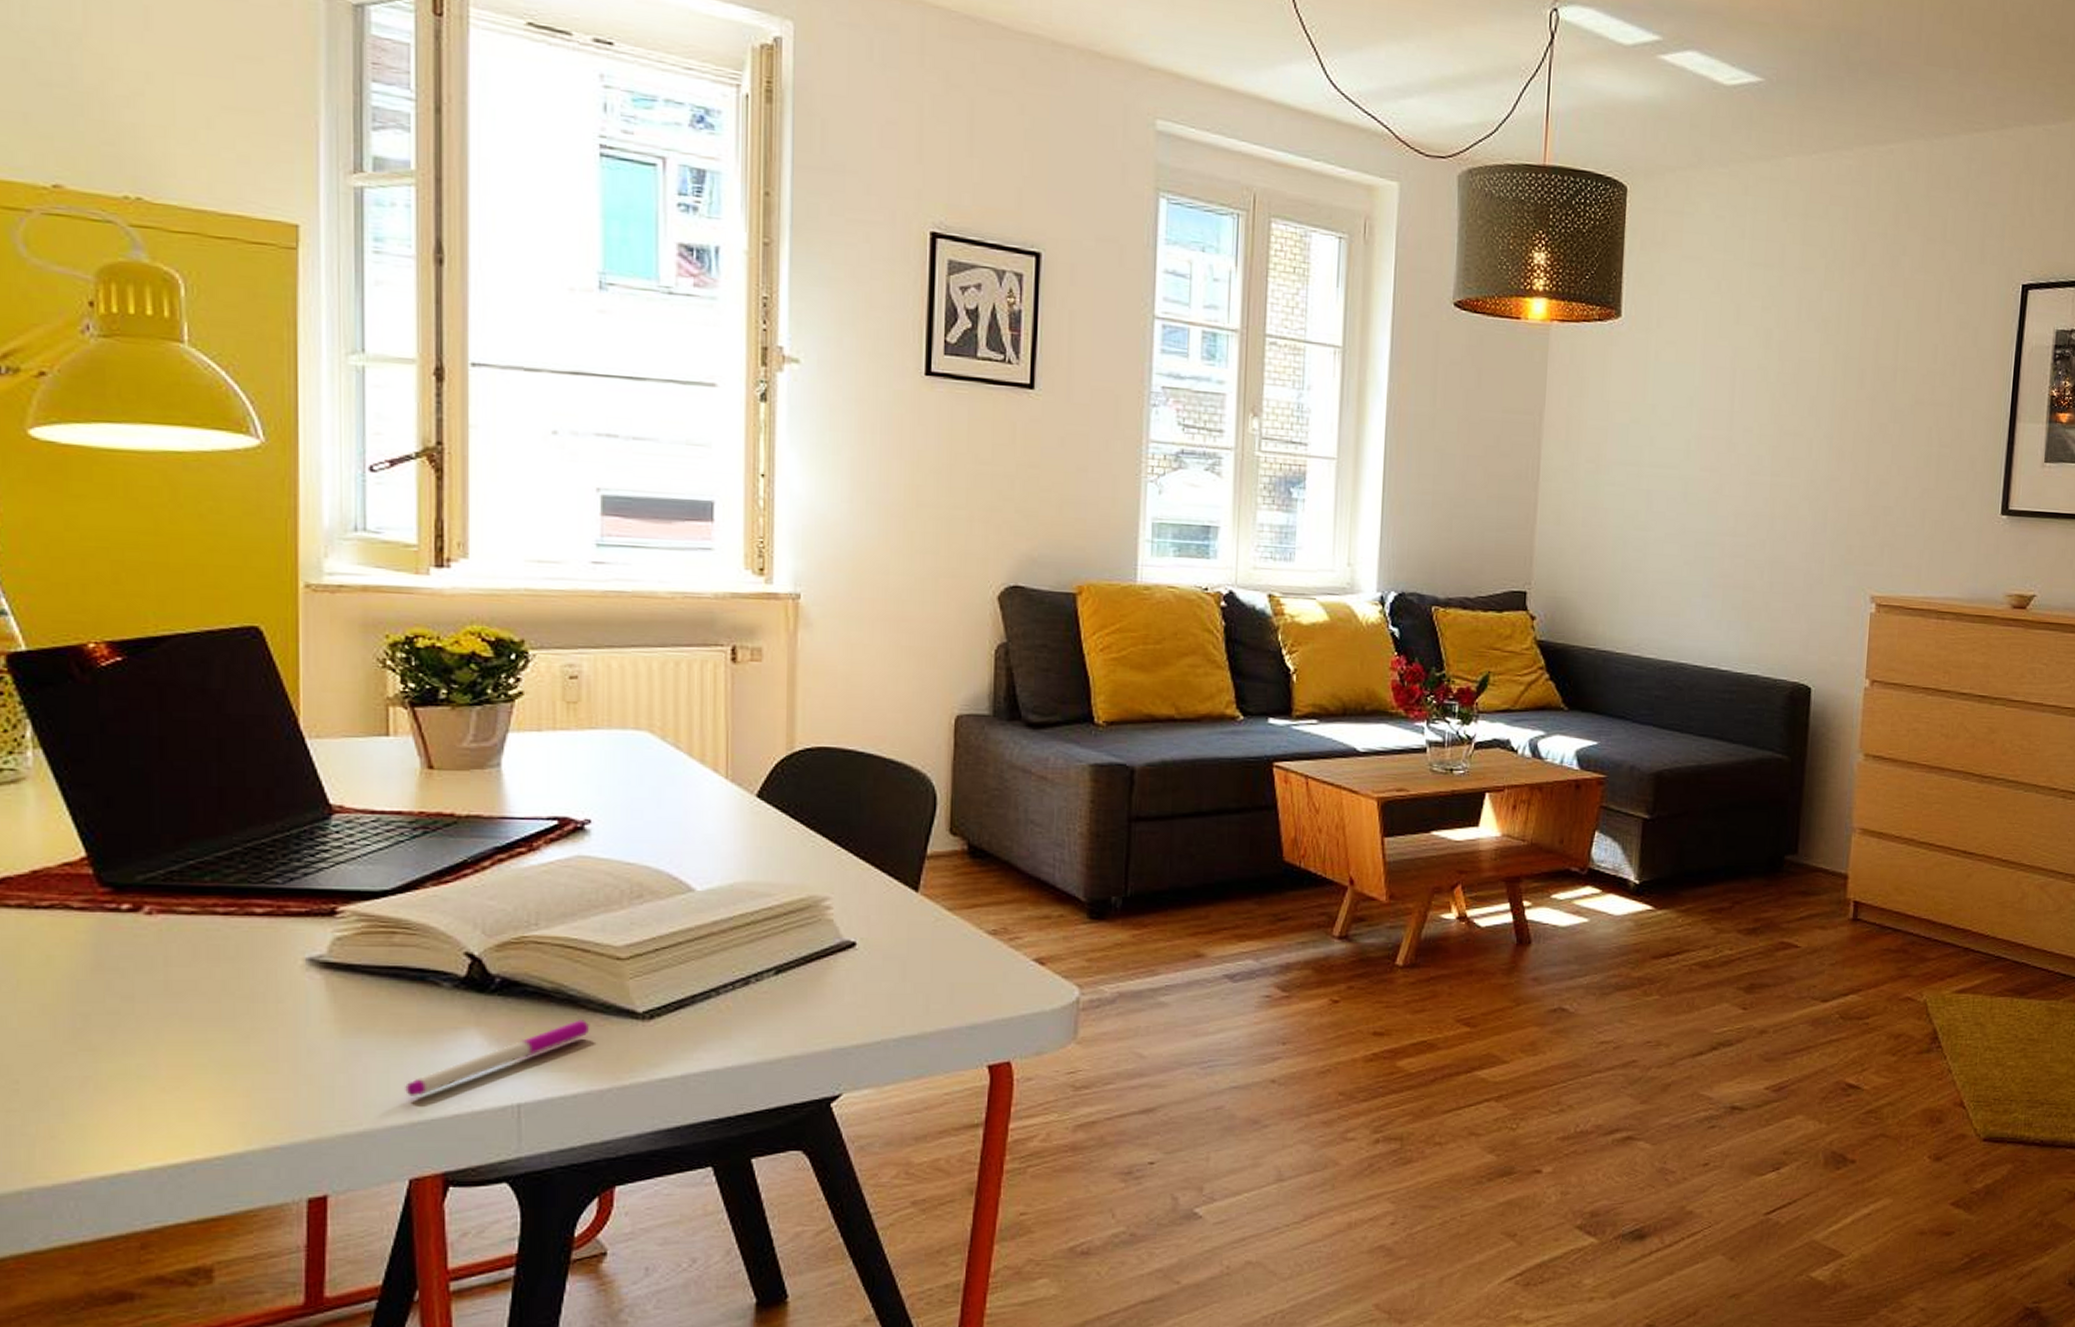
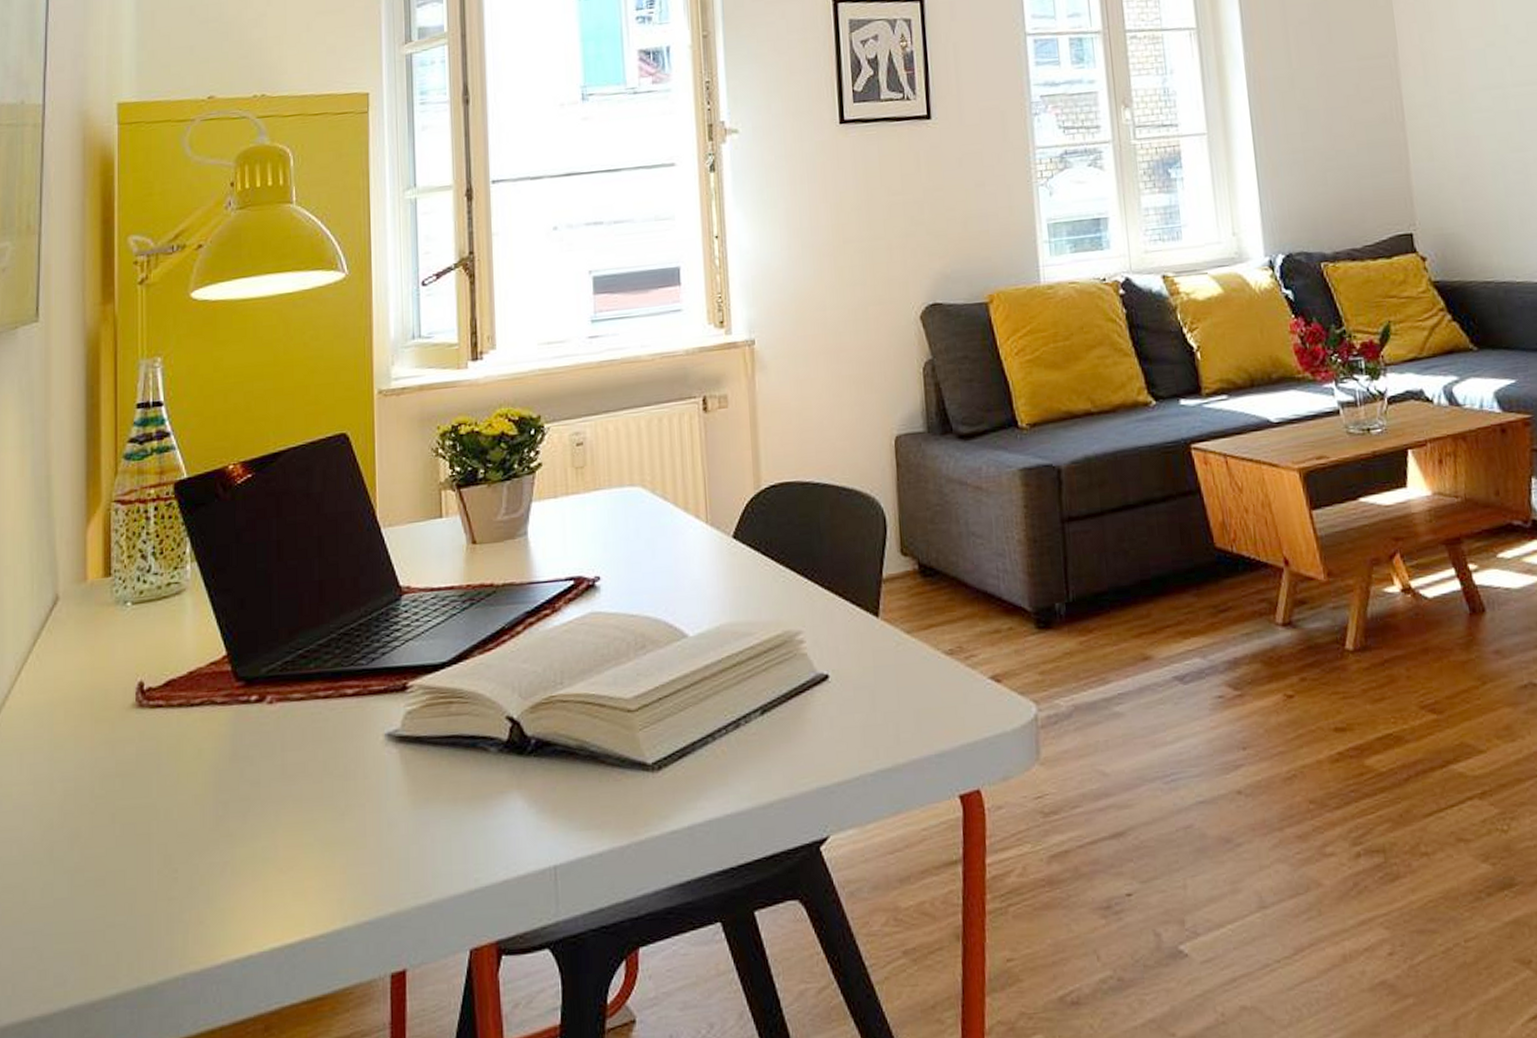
pen: present [405,1020,590,1096] -> none [464,775,610,864]

